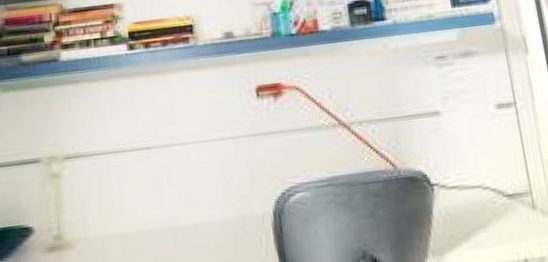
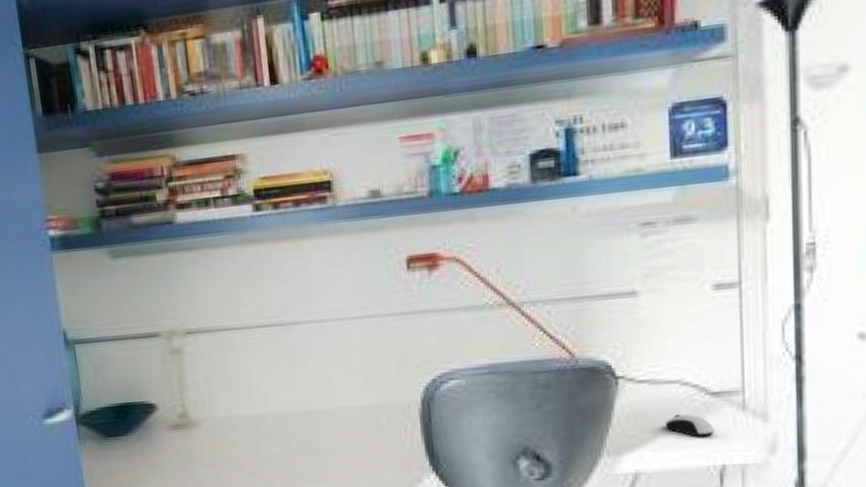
computer mouse: none [475,214,515,235] -> present [665,414,715,437]

